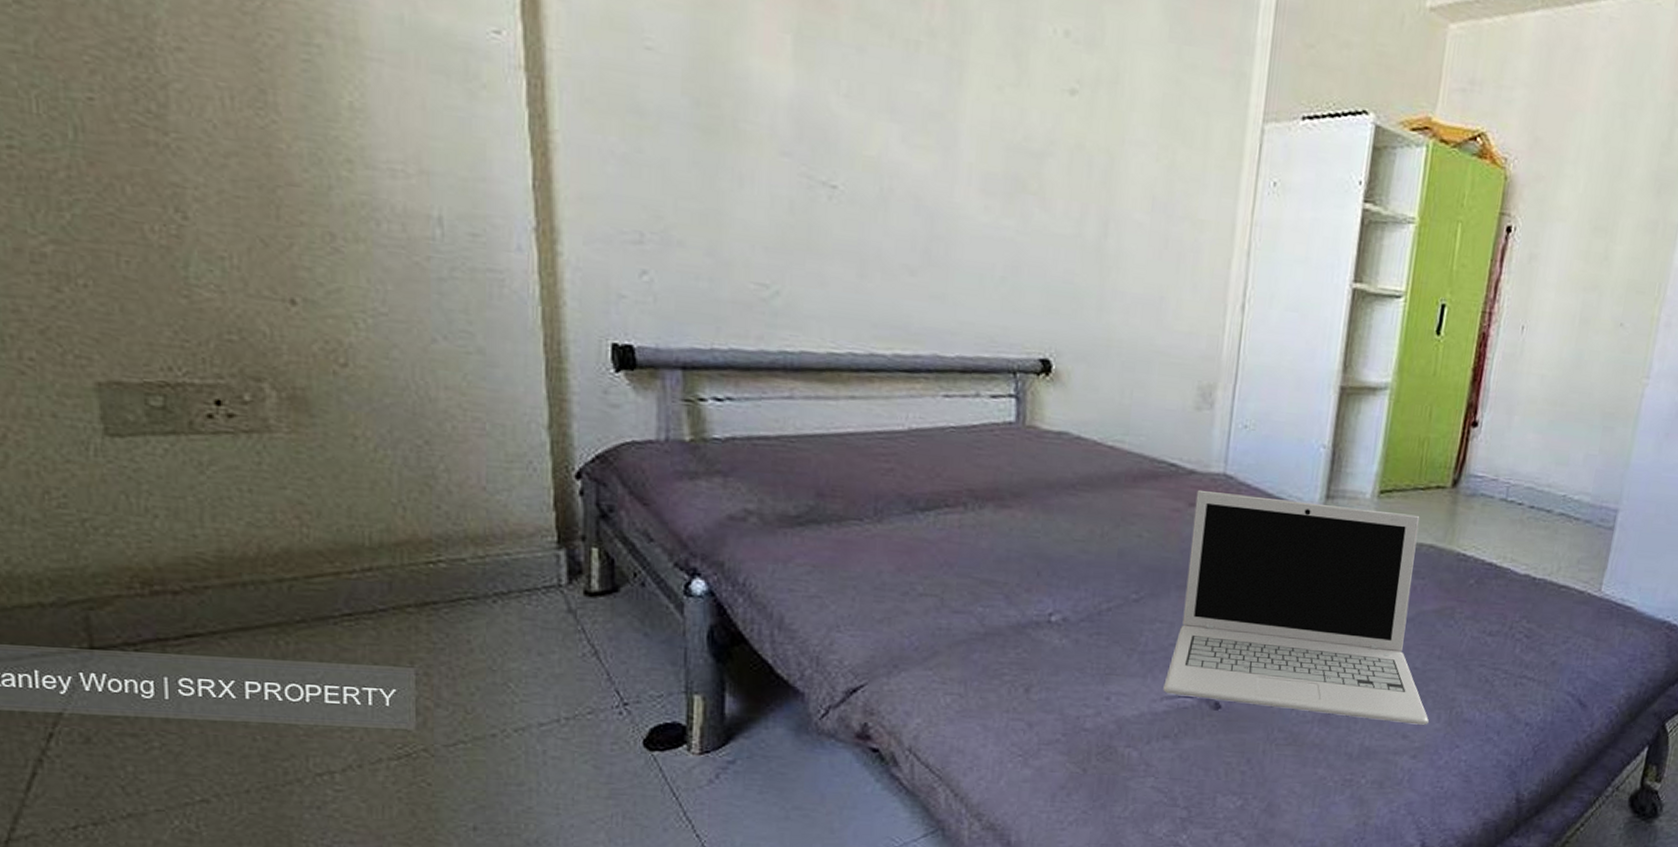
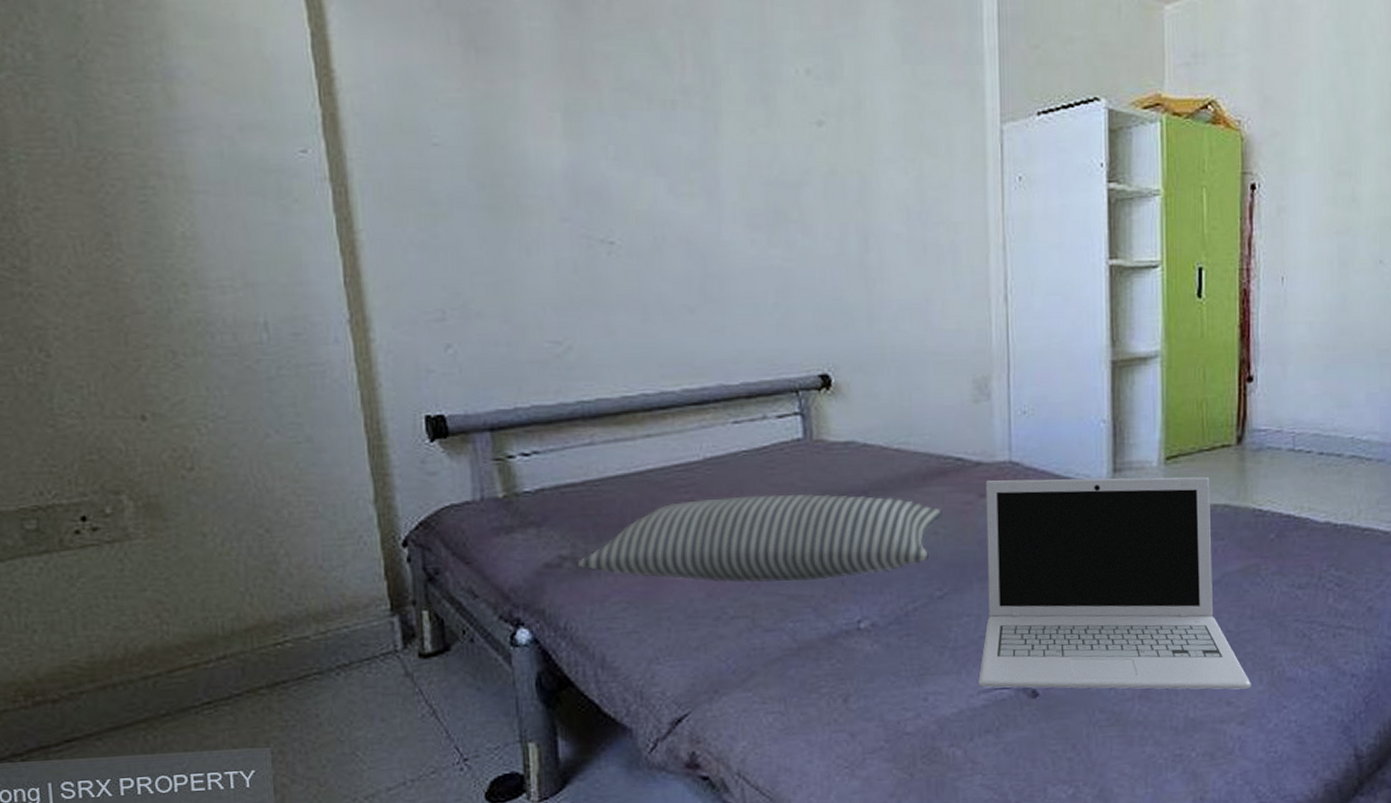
pillow: none [763,470,1149,569] -> present [577,493,942,583]

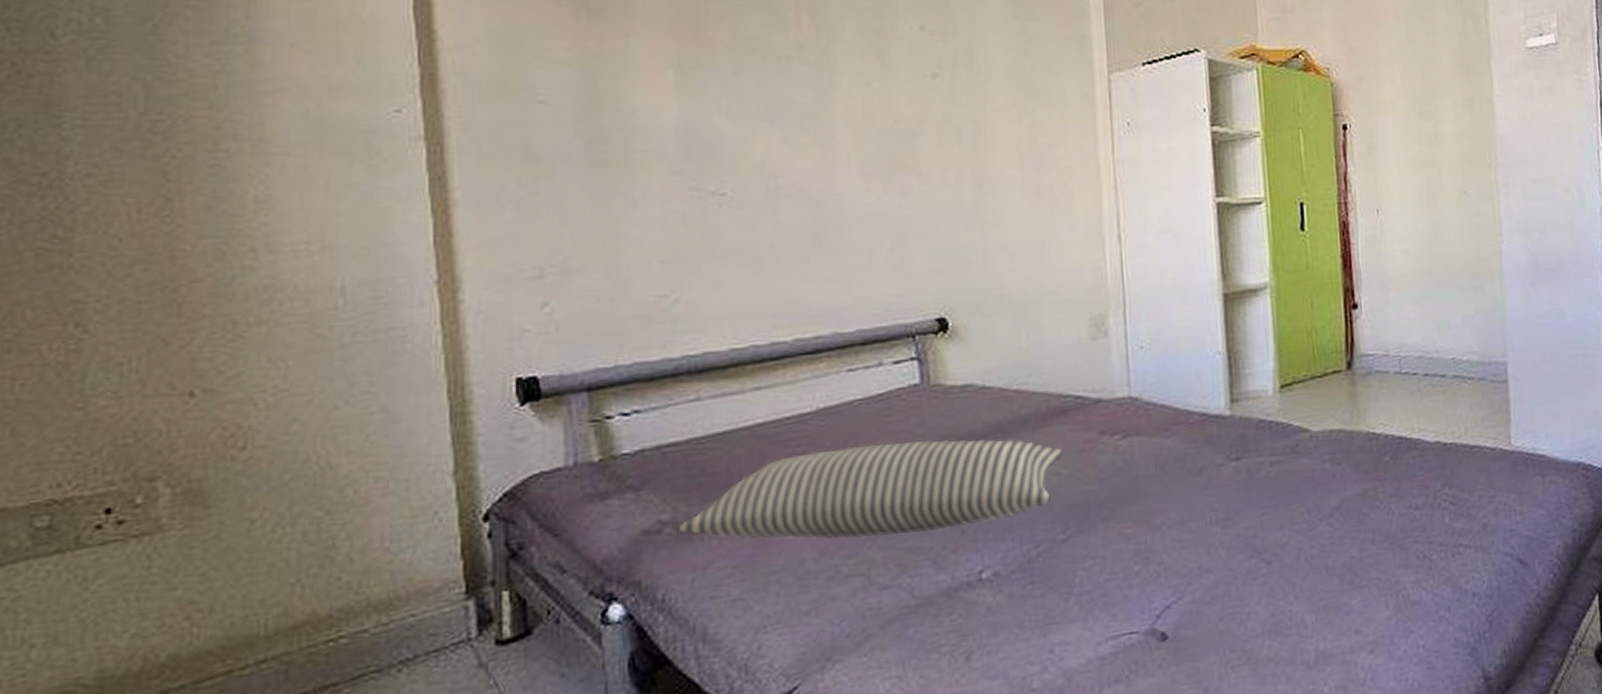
laptop: present [978,477,1251,690] -> none [1106,403,1378,634]

